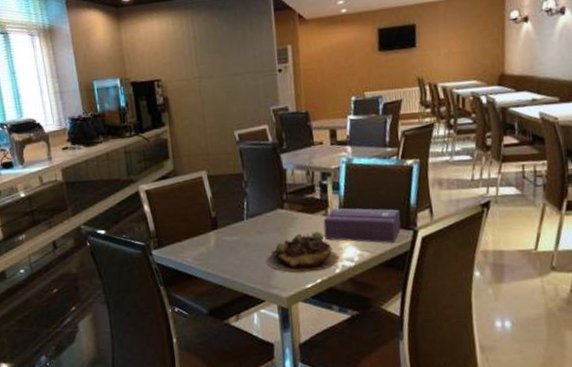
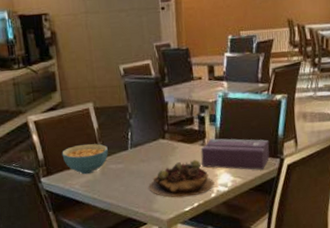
cereal bowl: none [174,214,223,247] -> present [62,143,108,175]

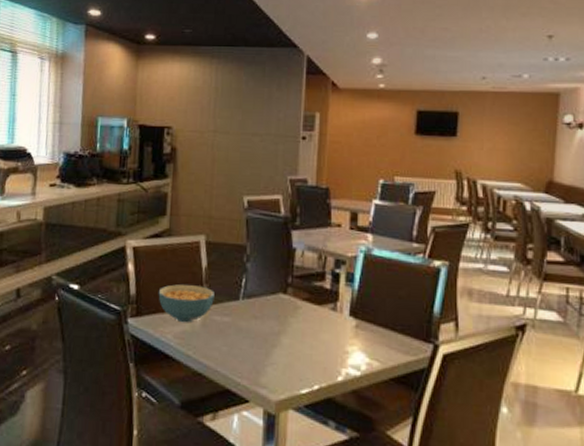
succulent plant: present [148,160,214,198] -> none [258,327,343,375]
tissue box: present [201,138,270,171] -> none [330,303,421,357]

